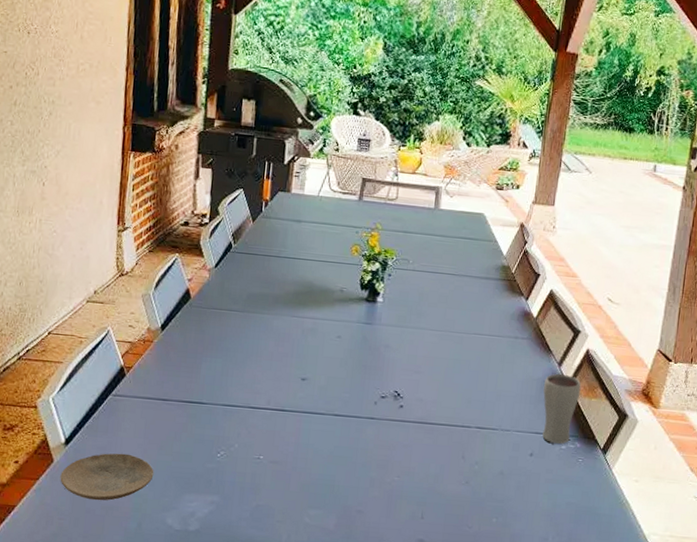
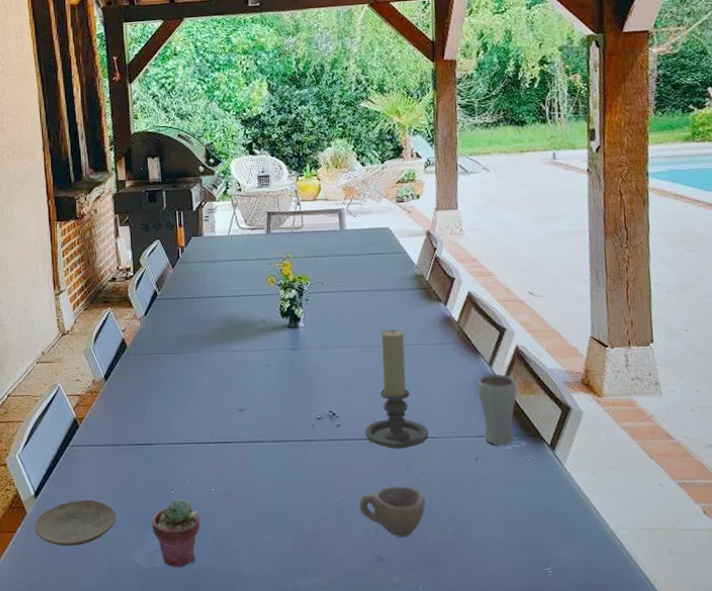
potted succulent: none [190,463,244,534] -> present [151,499,201,568]
cup: none [409,472,476,523] -> present [359,486,426,537]
candle holder: none [426,316,490,437] -> present [365,329,429,449]

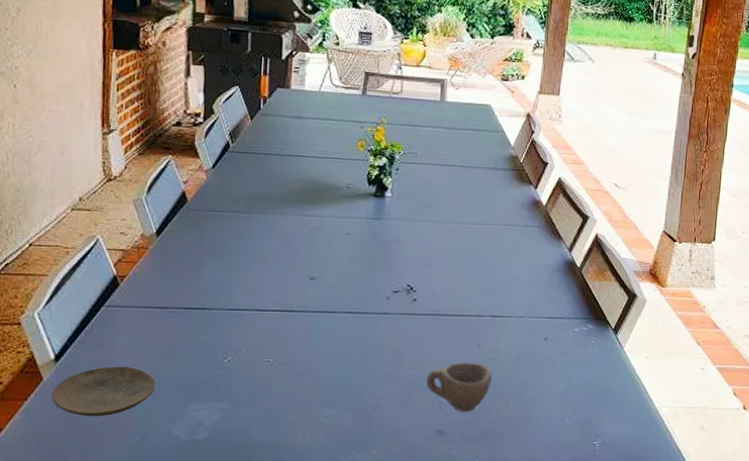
potted succulent: present [151,499,201,568] -> none [197,369,254,441]
candle holder: present [365,329,429,449] -> none [441,207,504,327]
drinking glass: present [477,373,517,446] -> none [555,259,592,327]

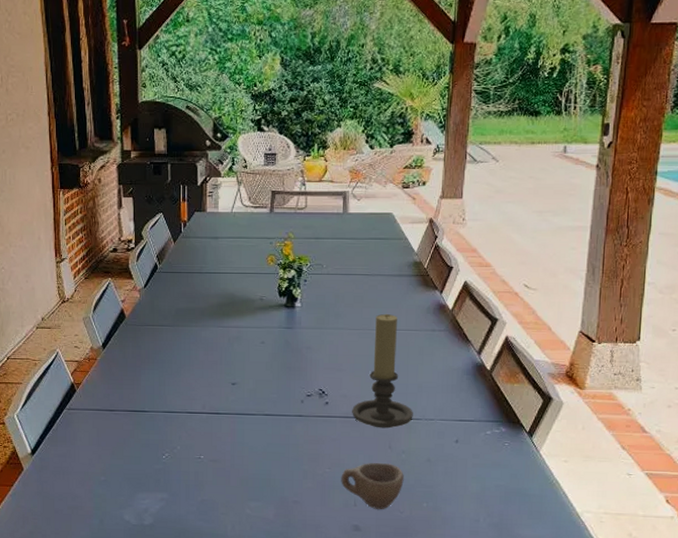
plate: present [51,366,156,417] -> none [30,459,109,502]
candle holder: none [441,207,504,327] -> present [352,313,413,429]

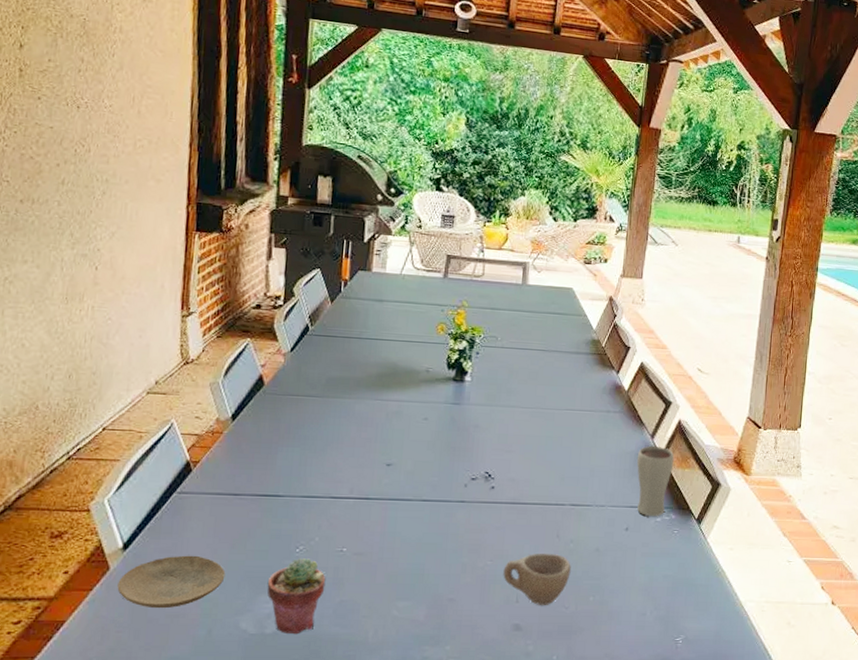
plate: none [30,459,109,502] -> present [117,555,226,609]
potted succulent: none [142,464,189,527] -> present [267,558,326,635]
candle holder: present [352,313,413,429] -> none [519,392,584,516]
drinking glass: none [464,362,503,430] -> present [636,446,675,517]

